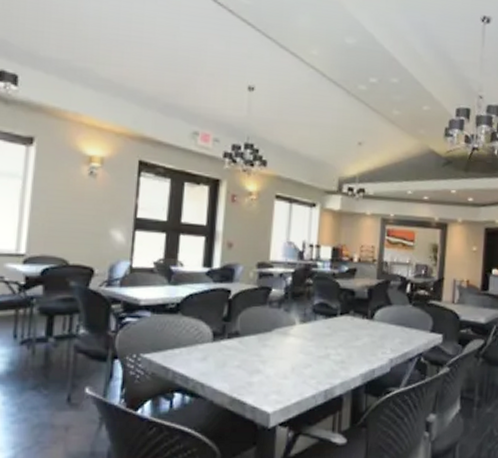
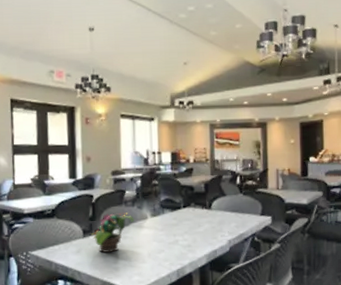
potted flower: none [223,314,279,362] -> present [91,213,134,253]

